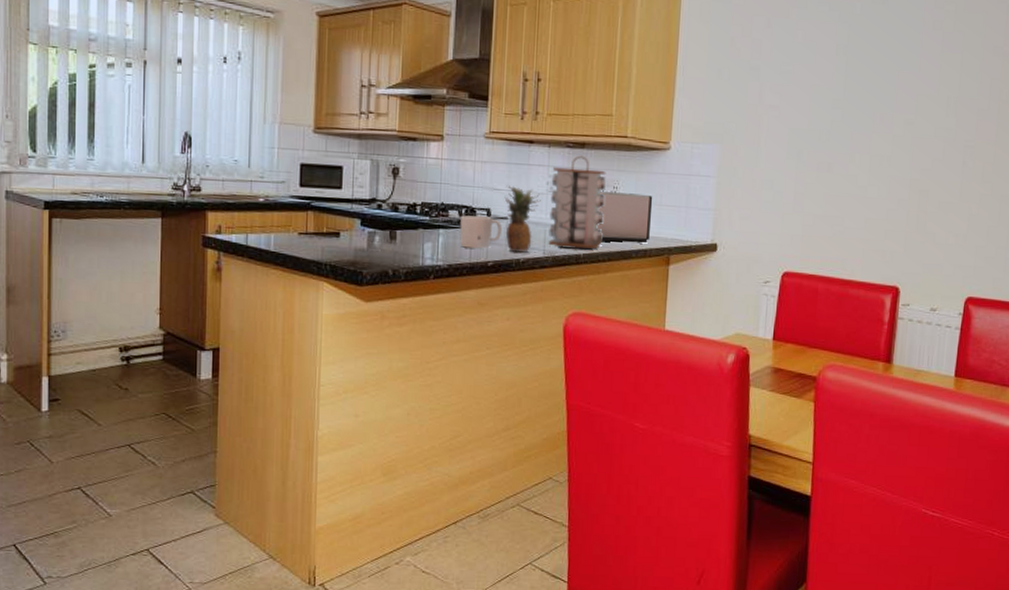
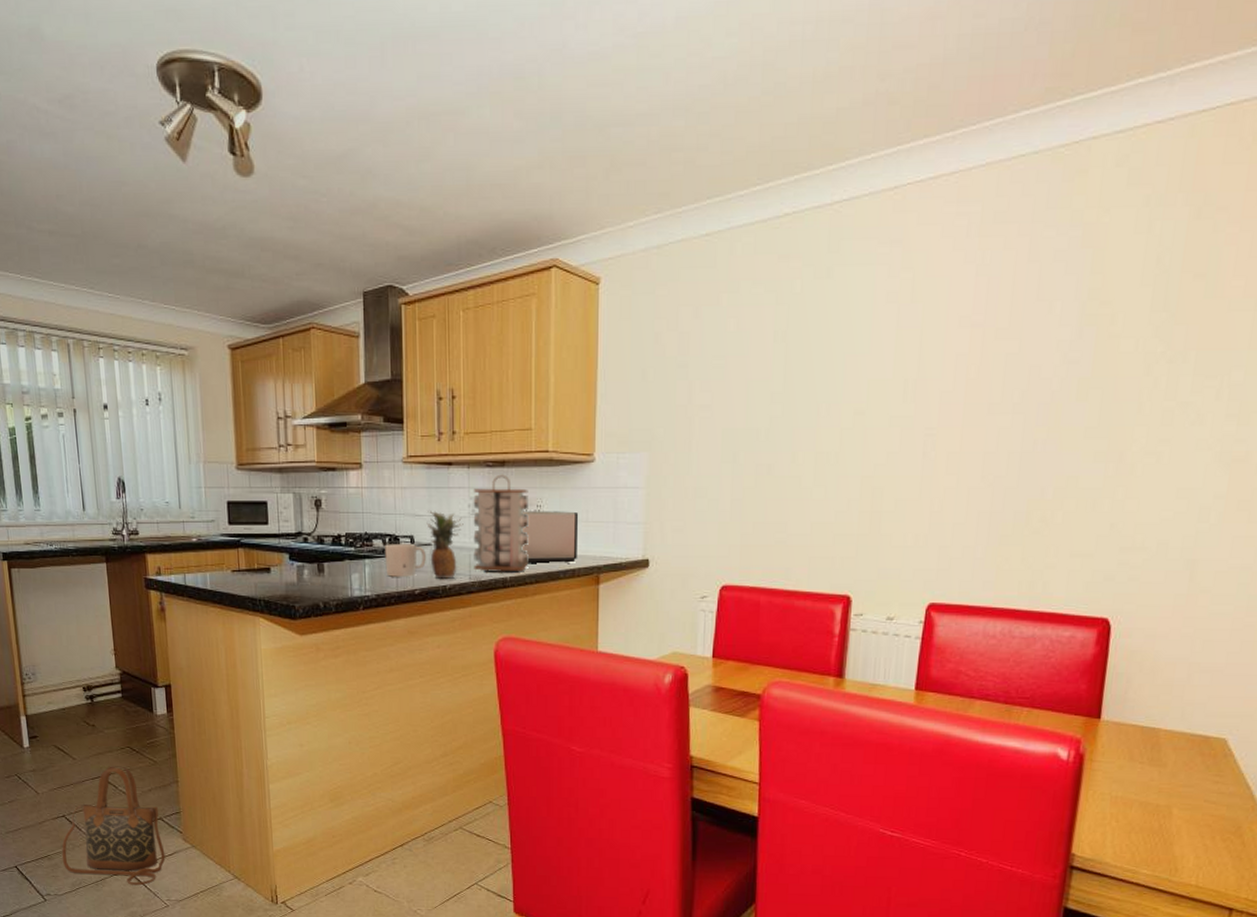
handbag: none [71,433,193,567] -> present [61,766,166,886]

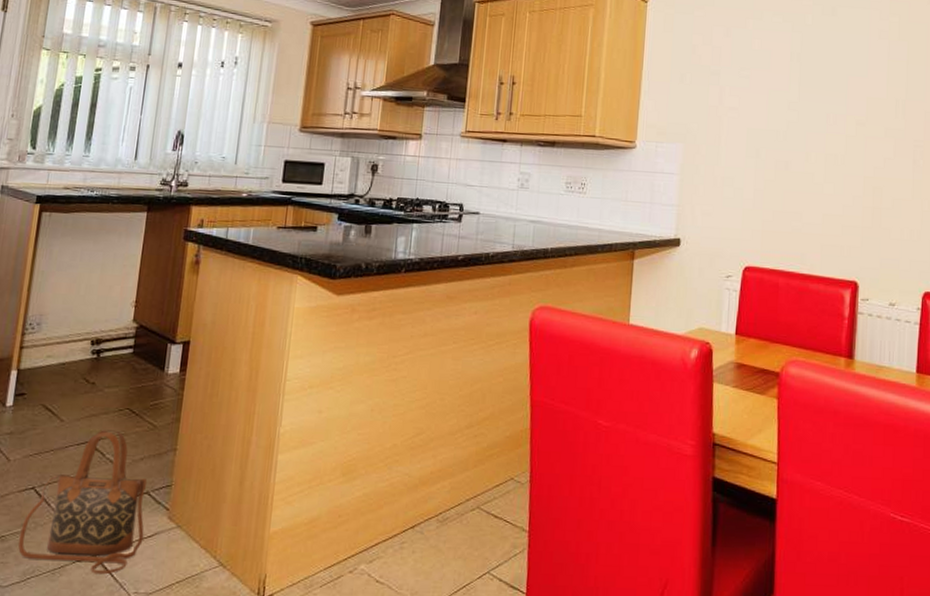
mug: present [385,544,426,577] -> none [432,210,473,243]
fruit: present [426,511,463,579] -> none [476,182,512,247]
spice rack: present [473,474,528,572] -> none [517,153,575,244]
toaster: present [522,511,579,563] -> none [564,188,619,238]

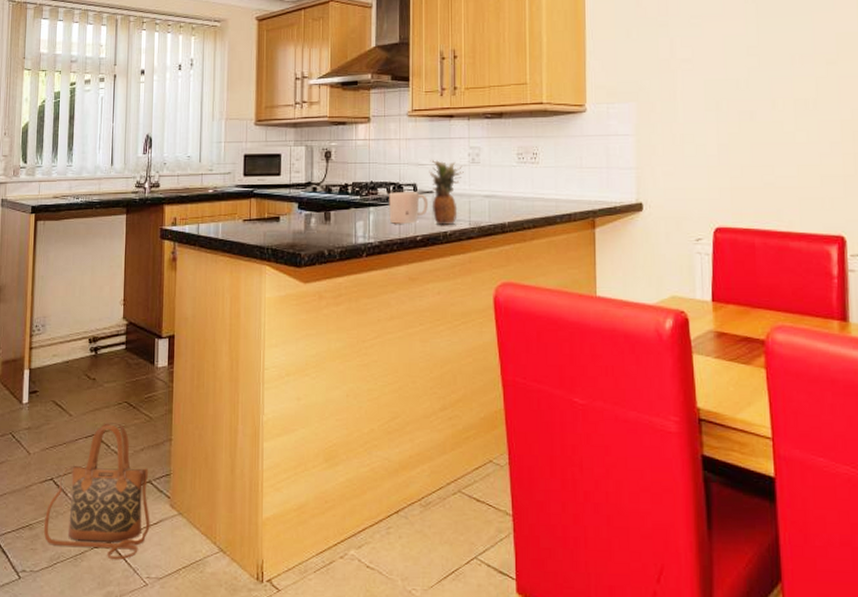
mug: none [432,210,473,243] -> present [389,192,428,224]
fruit: none [476,182,512,247] -> present [429,160,464,225]

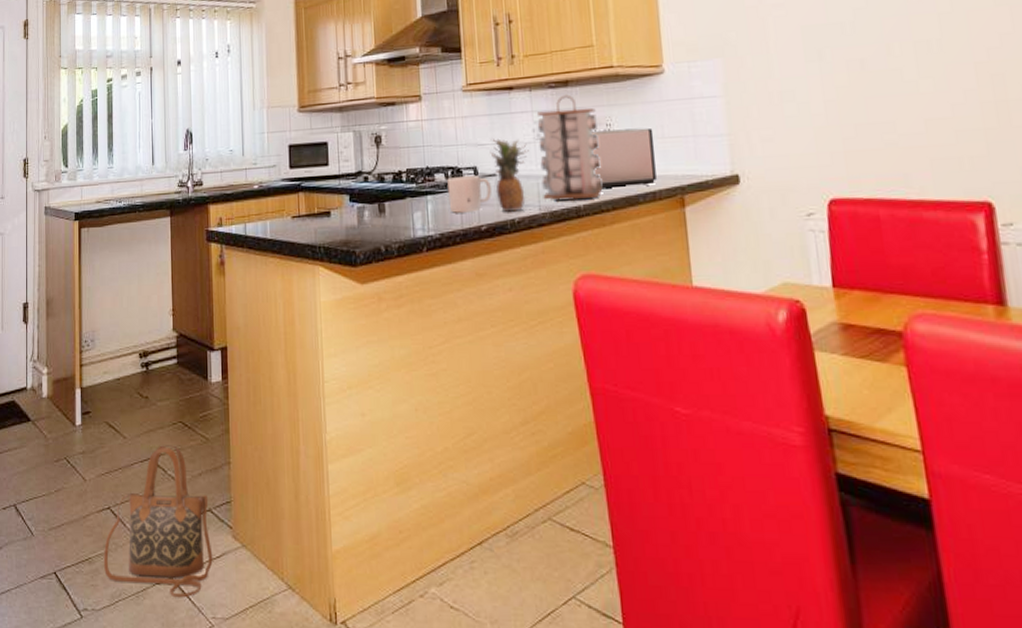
spice rack: none [472,125,526,218] -> present [536,94,603,201]
toaster: none [519,158,574,208] -> present [592,128,657,188]

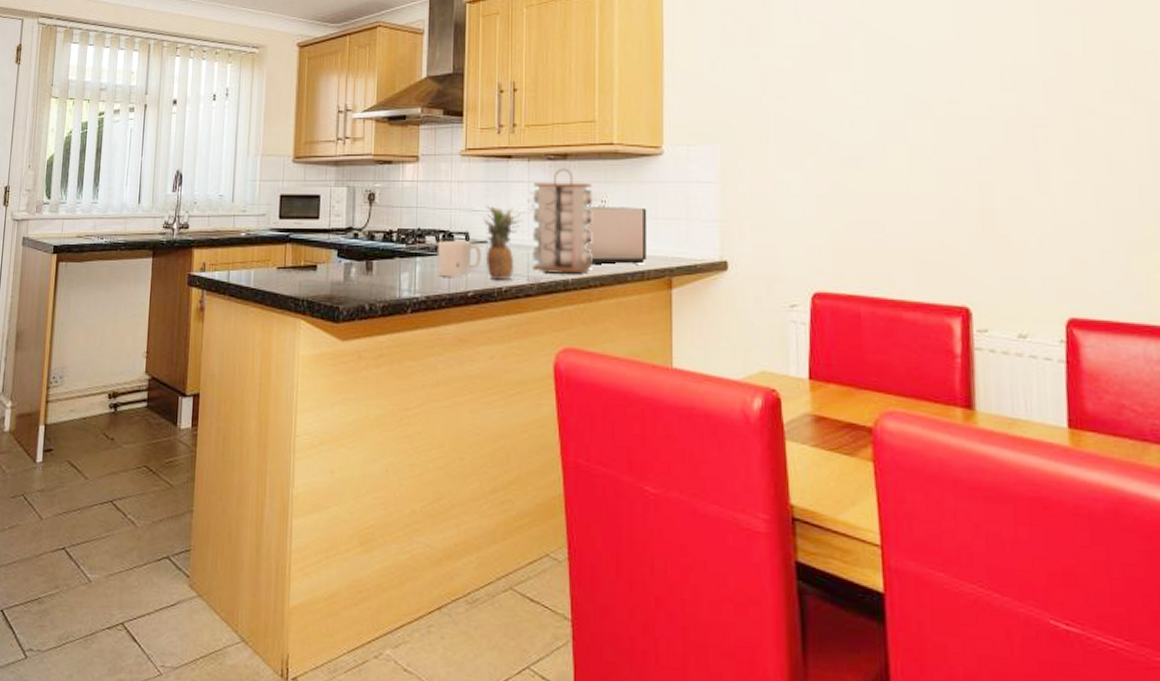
handbag: present [103,445,213,598] -> none [53,488,168,645]

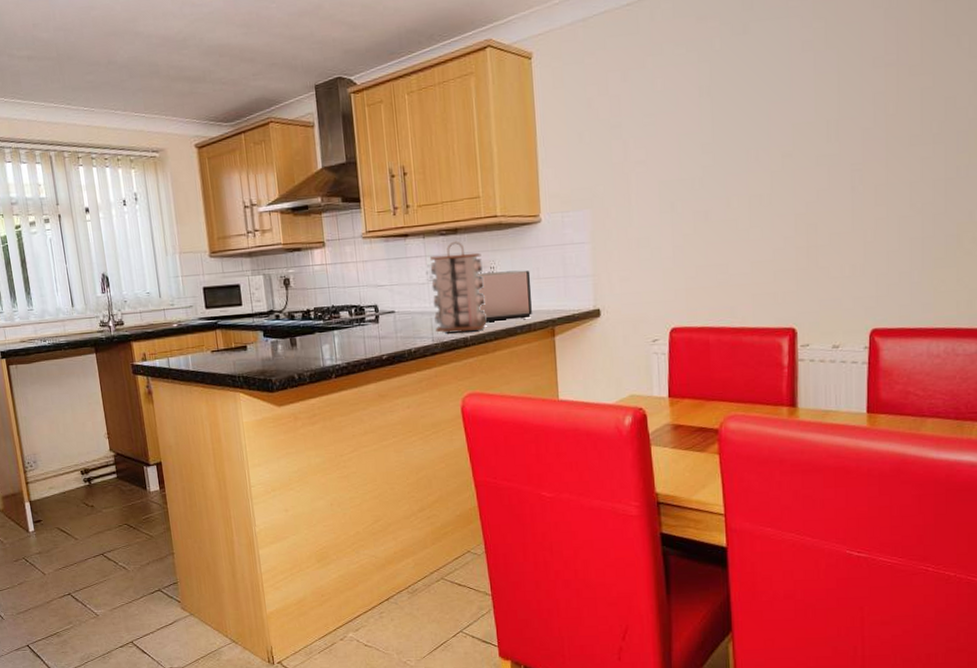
mug: present [437,241,481,277] -> none [351,313,391,345]
fruit: present [483,206,522,280] -> none [388,280,423,343]

